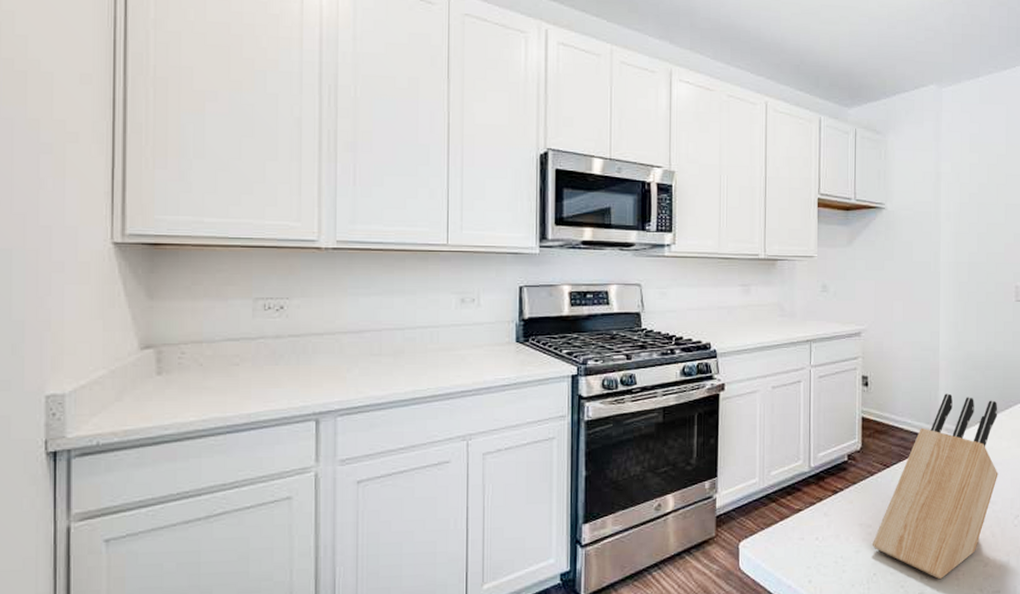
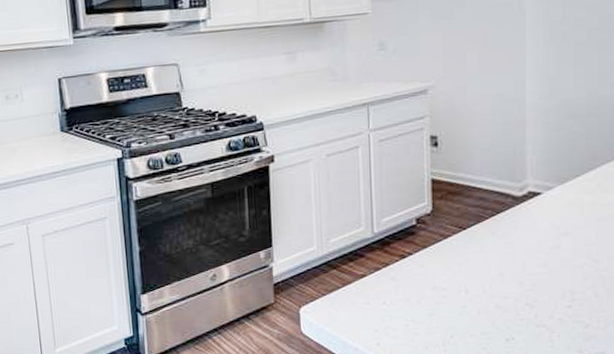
knife block: present [871,393,998,580] -> none [447,147,603,342]

